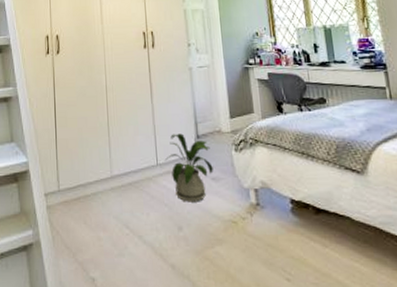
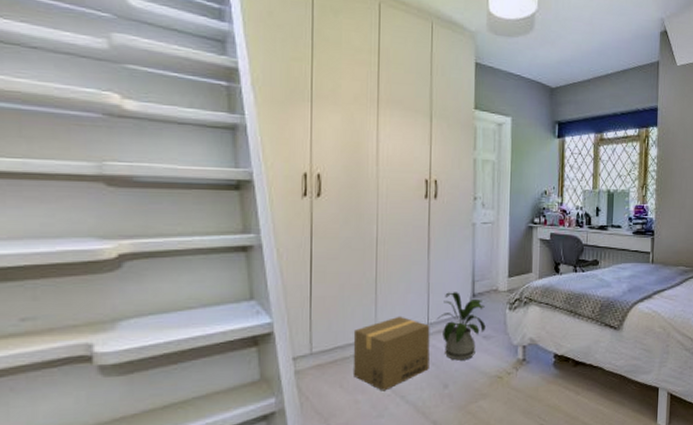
cardboard box: none [92,156,162,230] -> present [353,316,430,391]

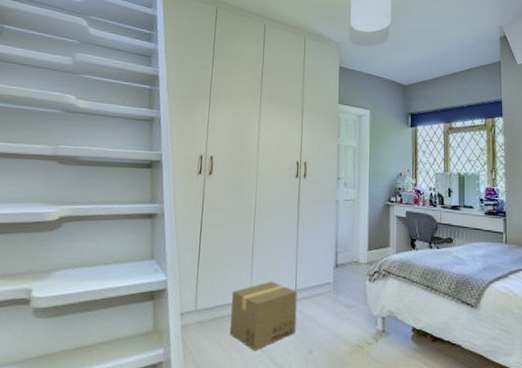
house plant: present [436,292,486,361] -> none [303,261,347,327]

